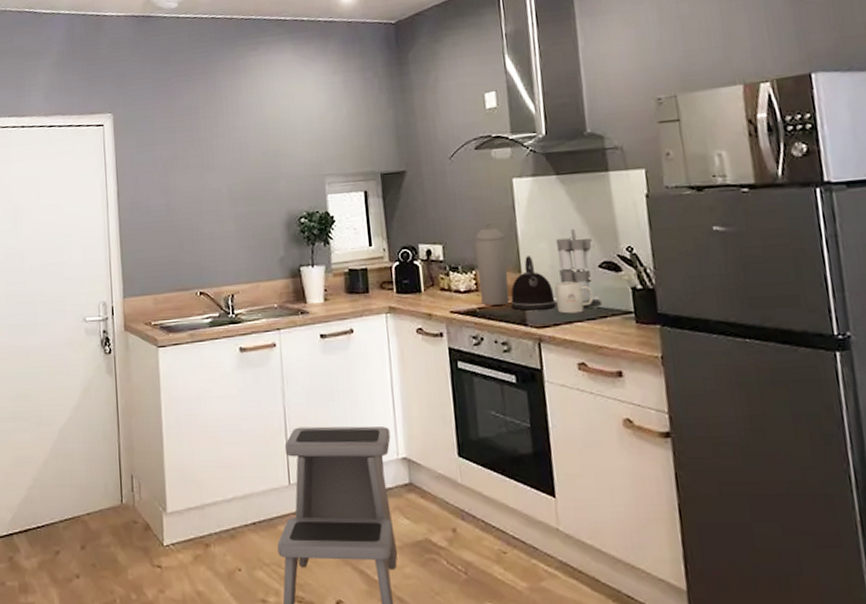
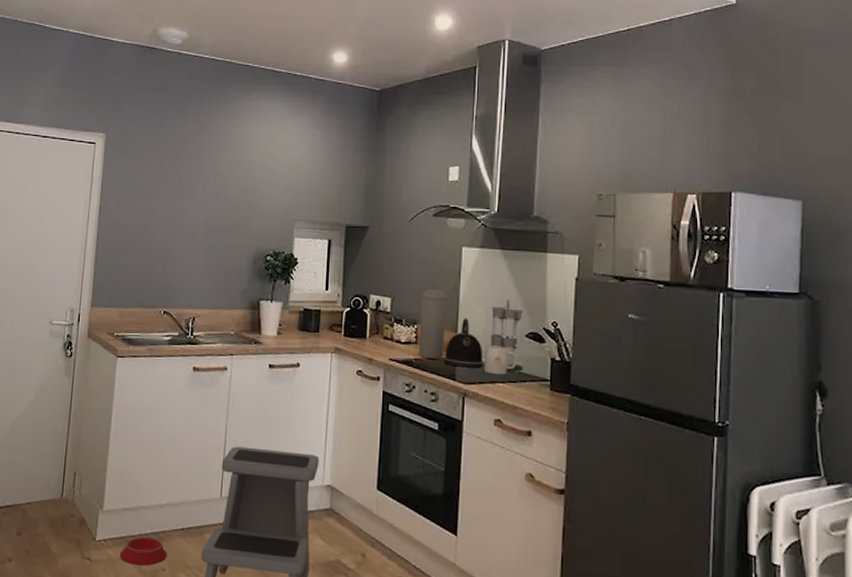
pet bowl: none [192,536,241,567] -> present [120,536,167,566]

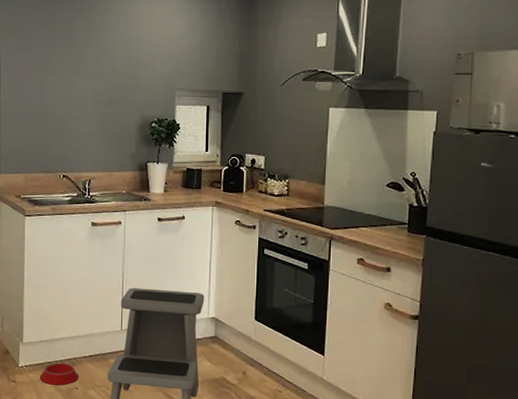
canister: present [419,283,448,359] -> none [290,141,316,208]
kettle: present [443,318,483,368] -> none [312,172,348,215]
mug: present [483,345,517,375] -> none [348,195,378,221]
spice rack: present [491,299,524,372] -> none [355,153,386,217]

